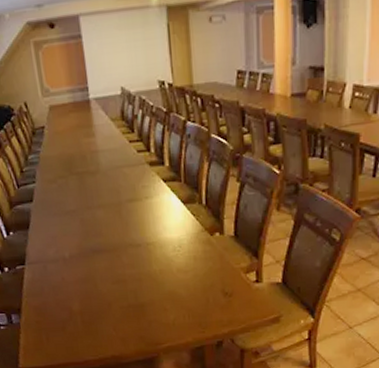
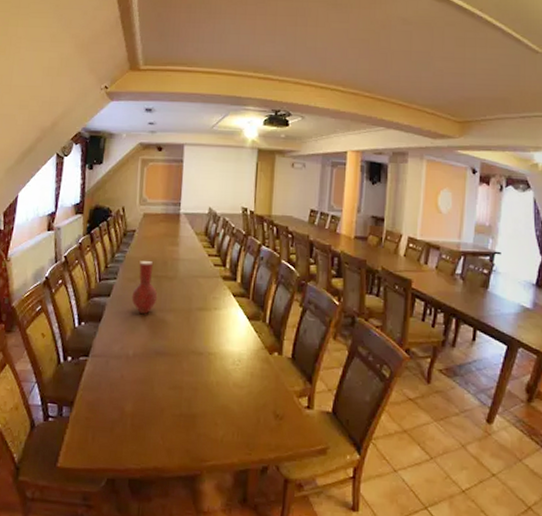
vase: none [55,157,84,214] -> present [131,260,158,314]

